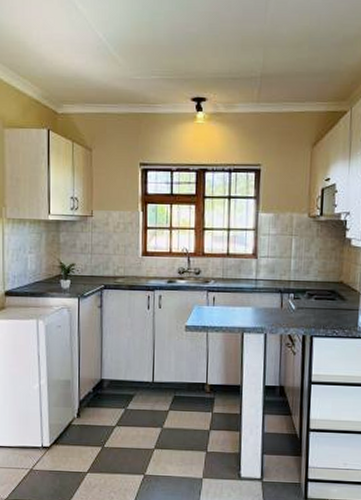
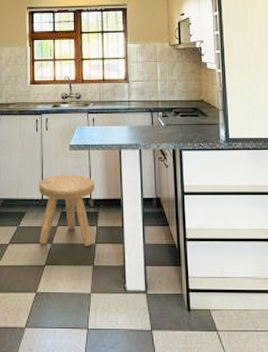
stool: none [149,357,212,432] -> present [38,175,95,246]

